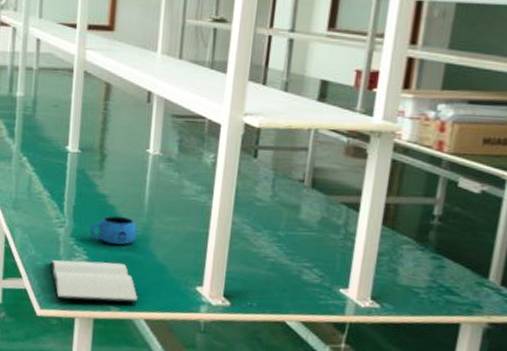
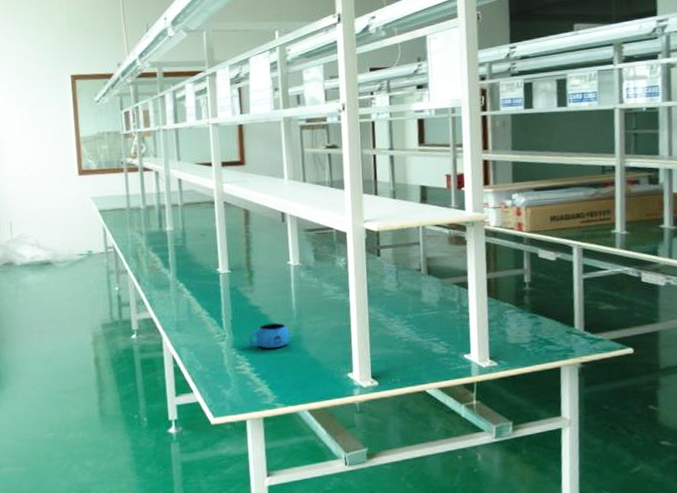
book: present [50,260,137,303] -> none [216,363,299,406]

